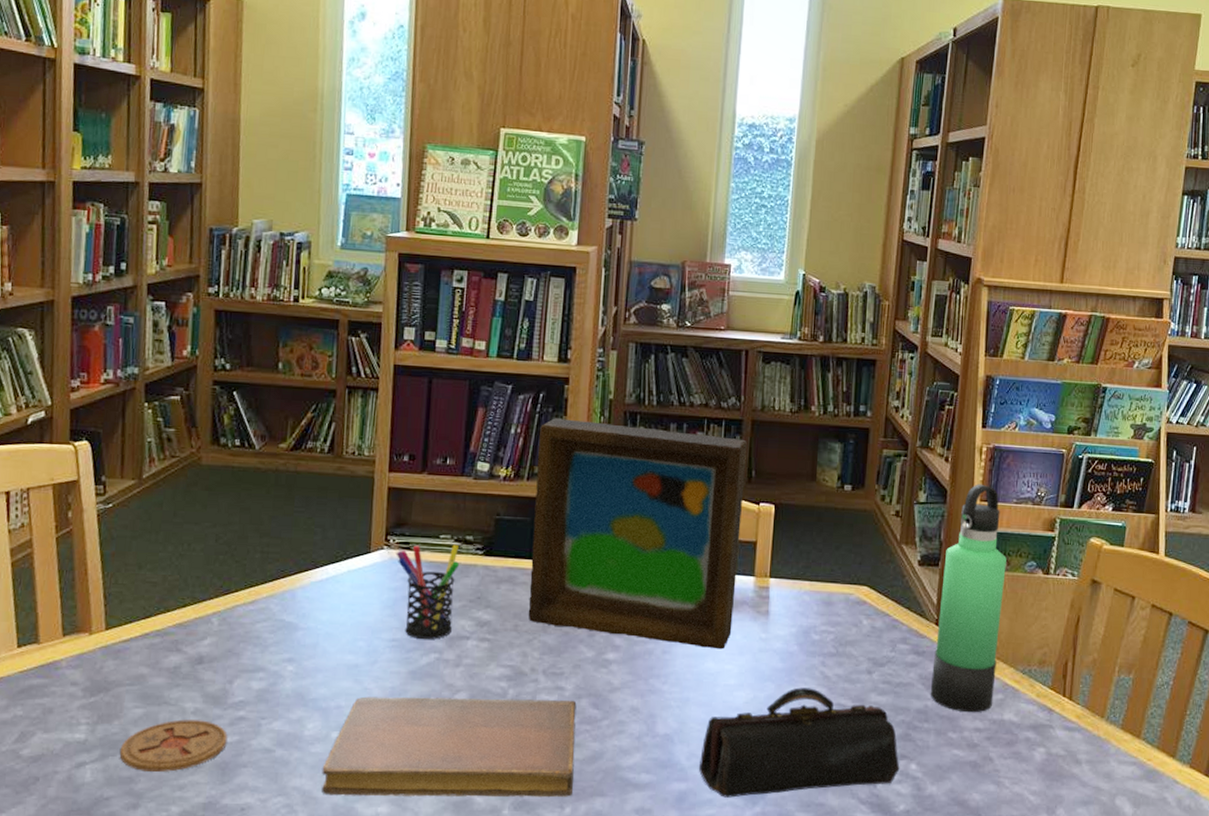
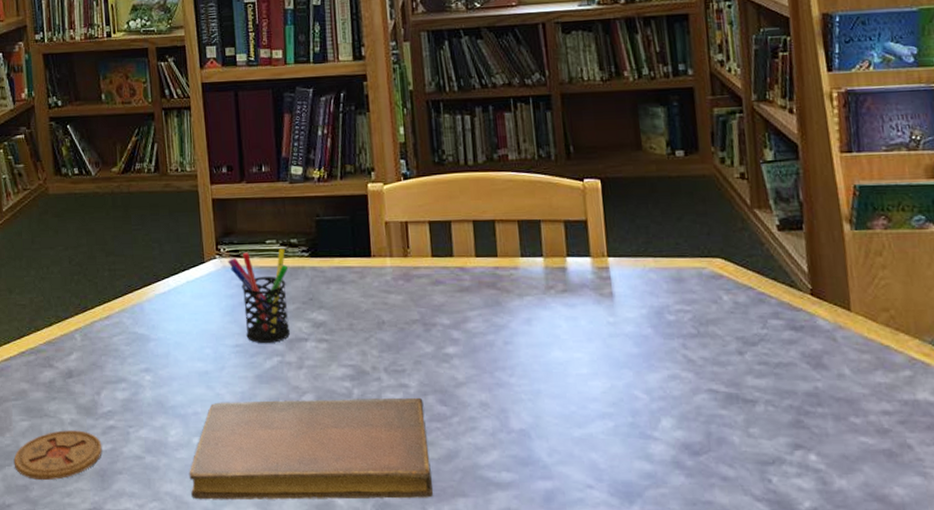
picture frame: present [528,418,748,650] -> none [345,114,576,337]
pencil case: present [699,687,900,798] -> none [562,373,797,496]
thermos bottle: present [930,484,1006,713] -> none [808,133,900,394]

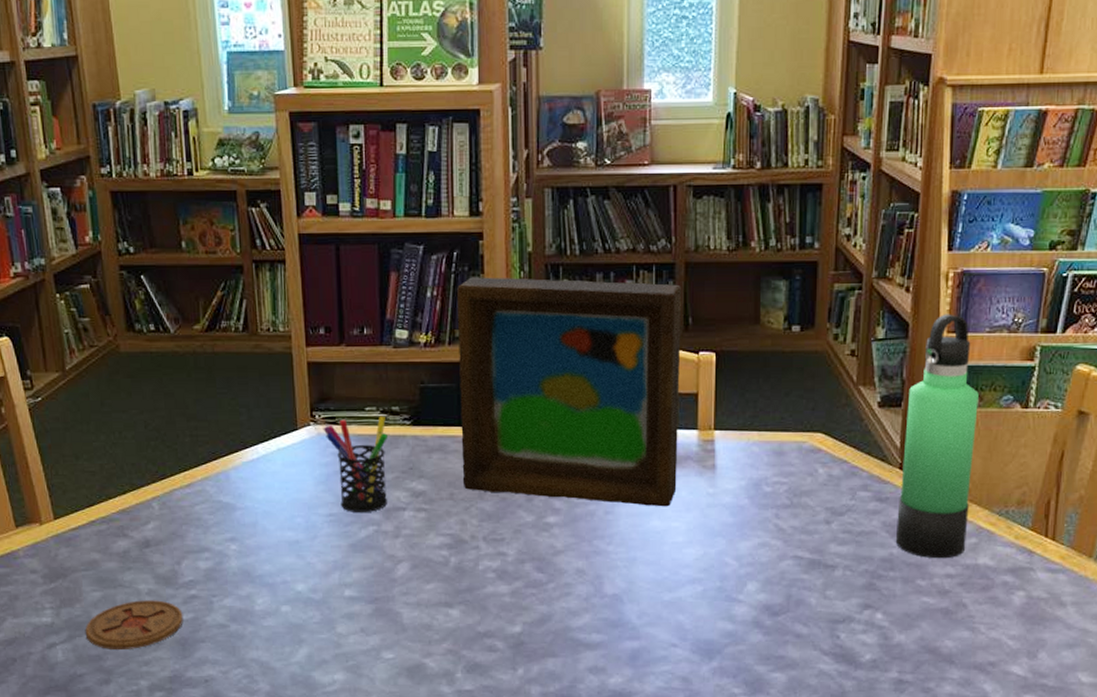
notebook: present [189,397,433,501] -> none [276,565,524,666]
picture frame: none [345,114,576,337] -> present [456,277,682,507]
thermos bottle: none [808,133,900,394] -> present [895,314,979,559]

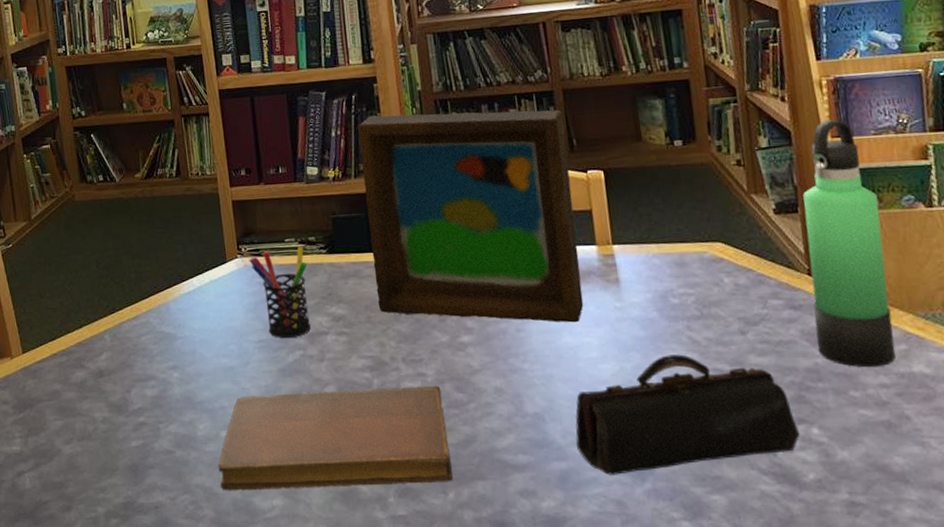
coaster: present [85,600,183,649] -> none [49,428,134,477]
notebook: none [276,565,524,666] -> present [218,385,453,491]
pencil case: none [651,541,865,654] -> present [575,354,800,475]

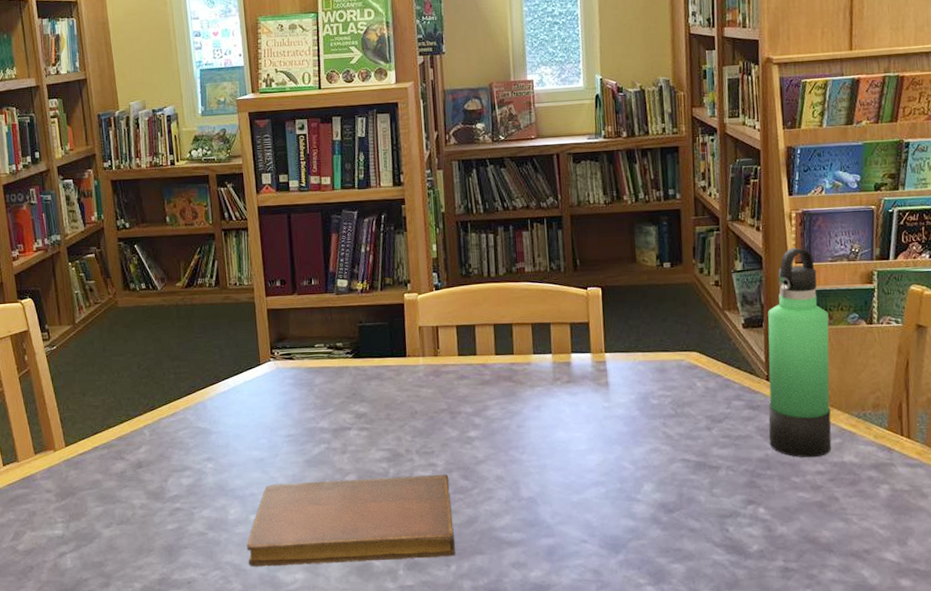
pen holder: present [249,246,312,338] -> none [281,351,336,433]
picture frame: present [357,109,584,323] -> none [385,233,577,420]
pencil case: present [575,354,800,475] -> none [563,447,749,549]

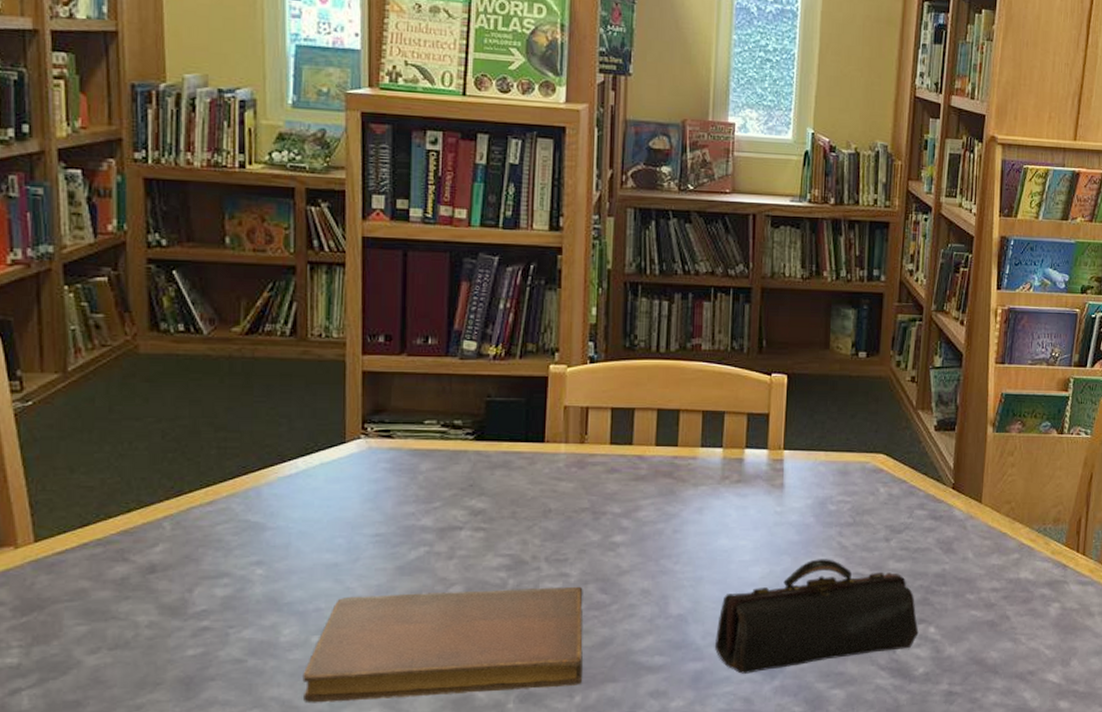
pencil case: none [563,447,749,549] -> present [715,559,919,674]
thermos bottle: present [768,247,832,458] -> none [947,346,1022,574]

